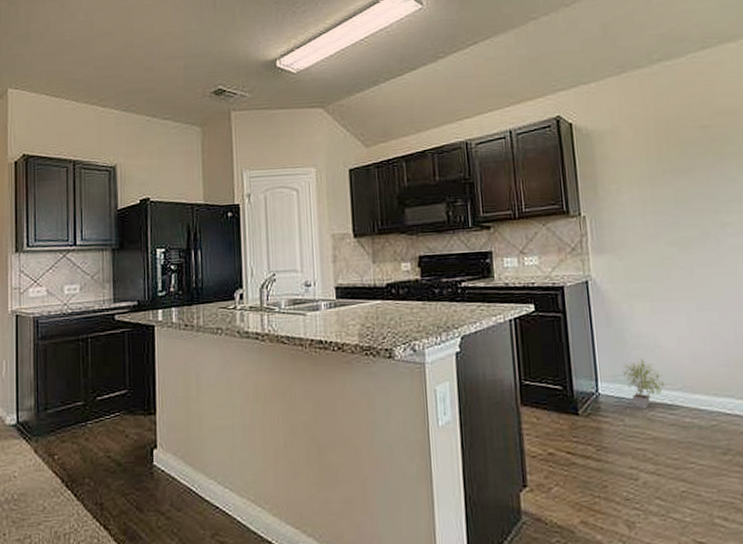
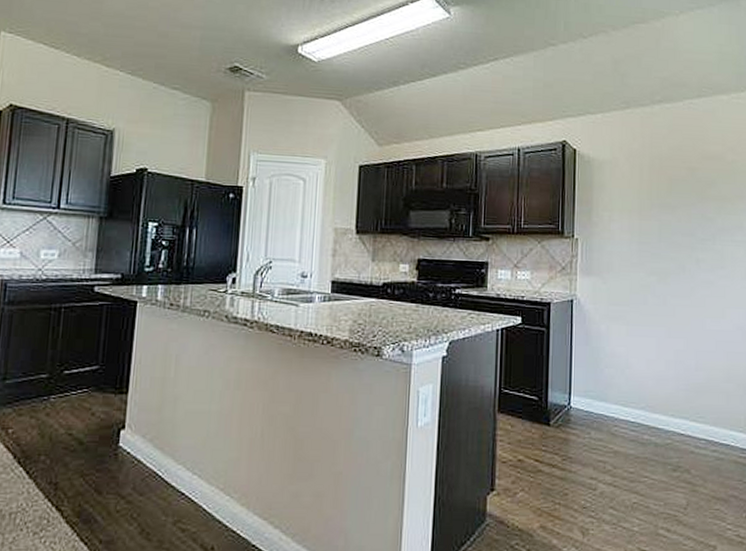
potted plant: present [622,358,665,410] -> none [594,377,630,425]

